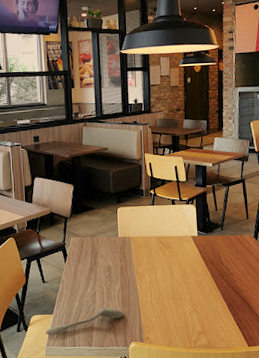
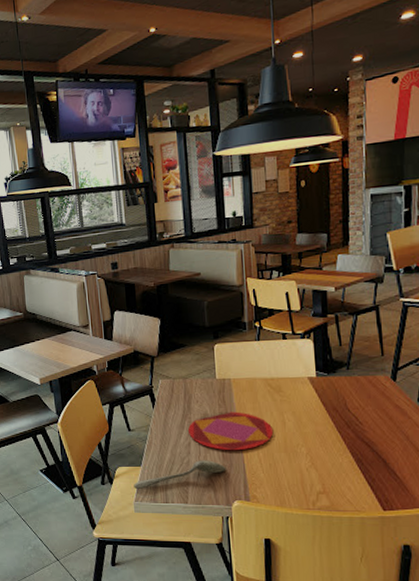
plate: none [94,265,164,299] -> present [188,411,274,451]

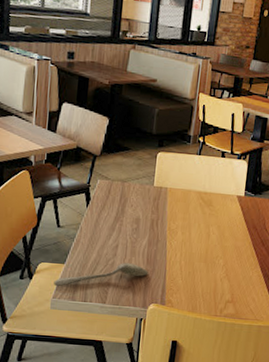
plate: present [188,411,274,451] -> none [118,219,198,257]

